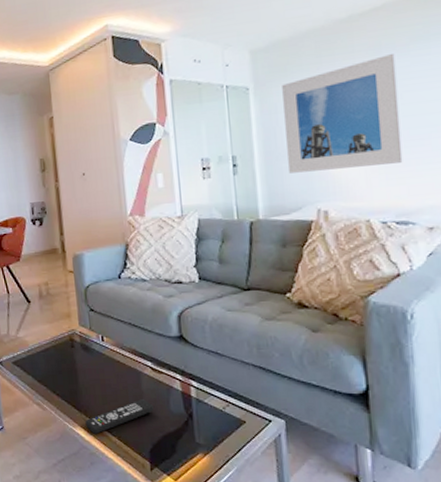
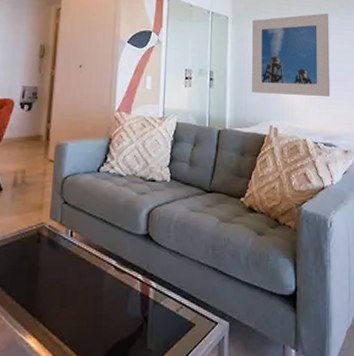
remote control: present [85,399,154,434] -> none [37,301,111,343]

